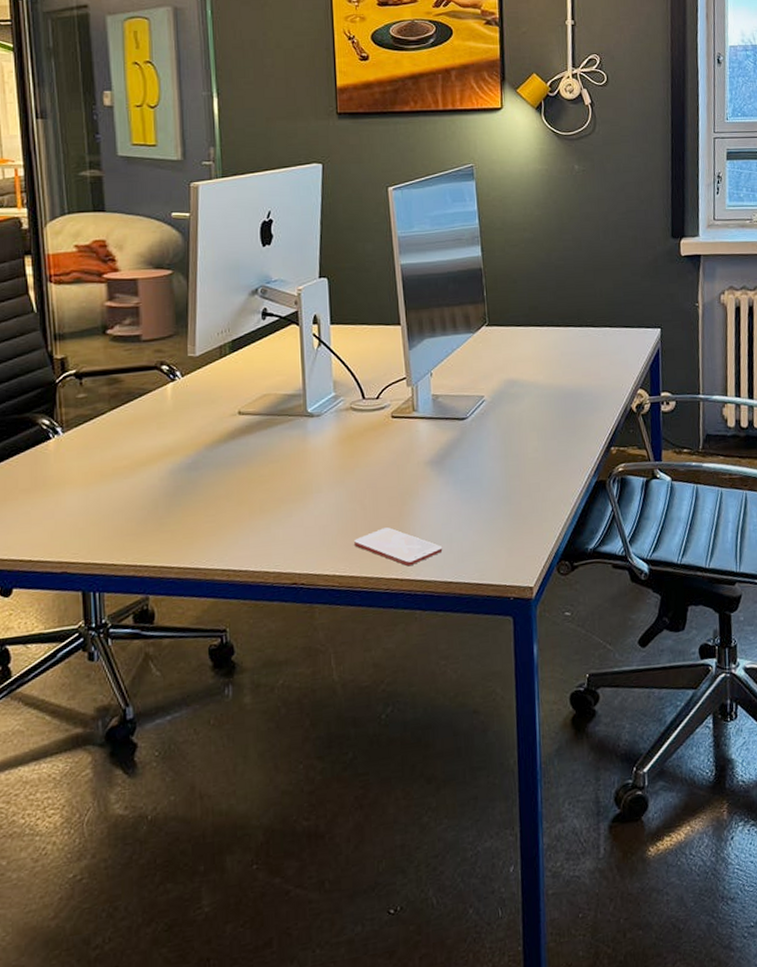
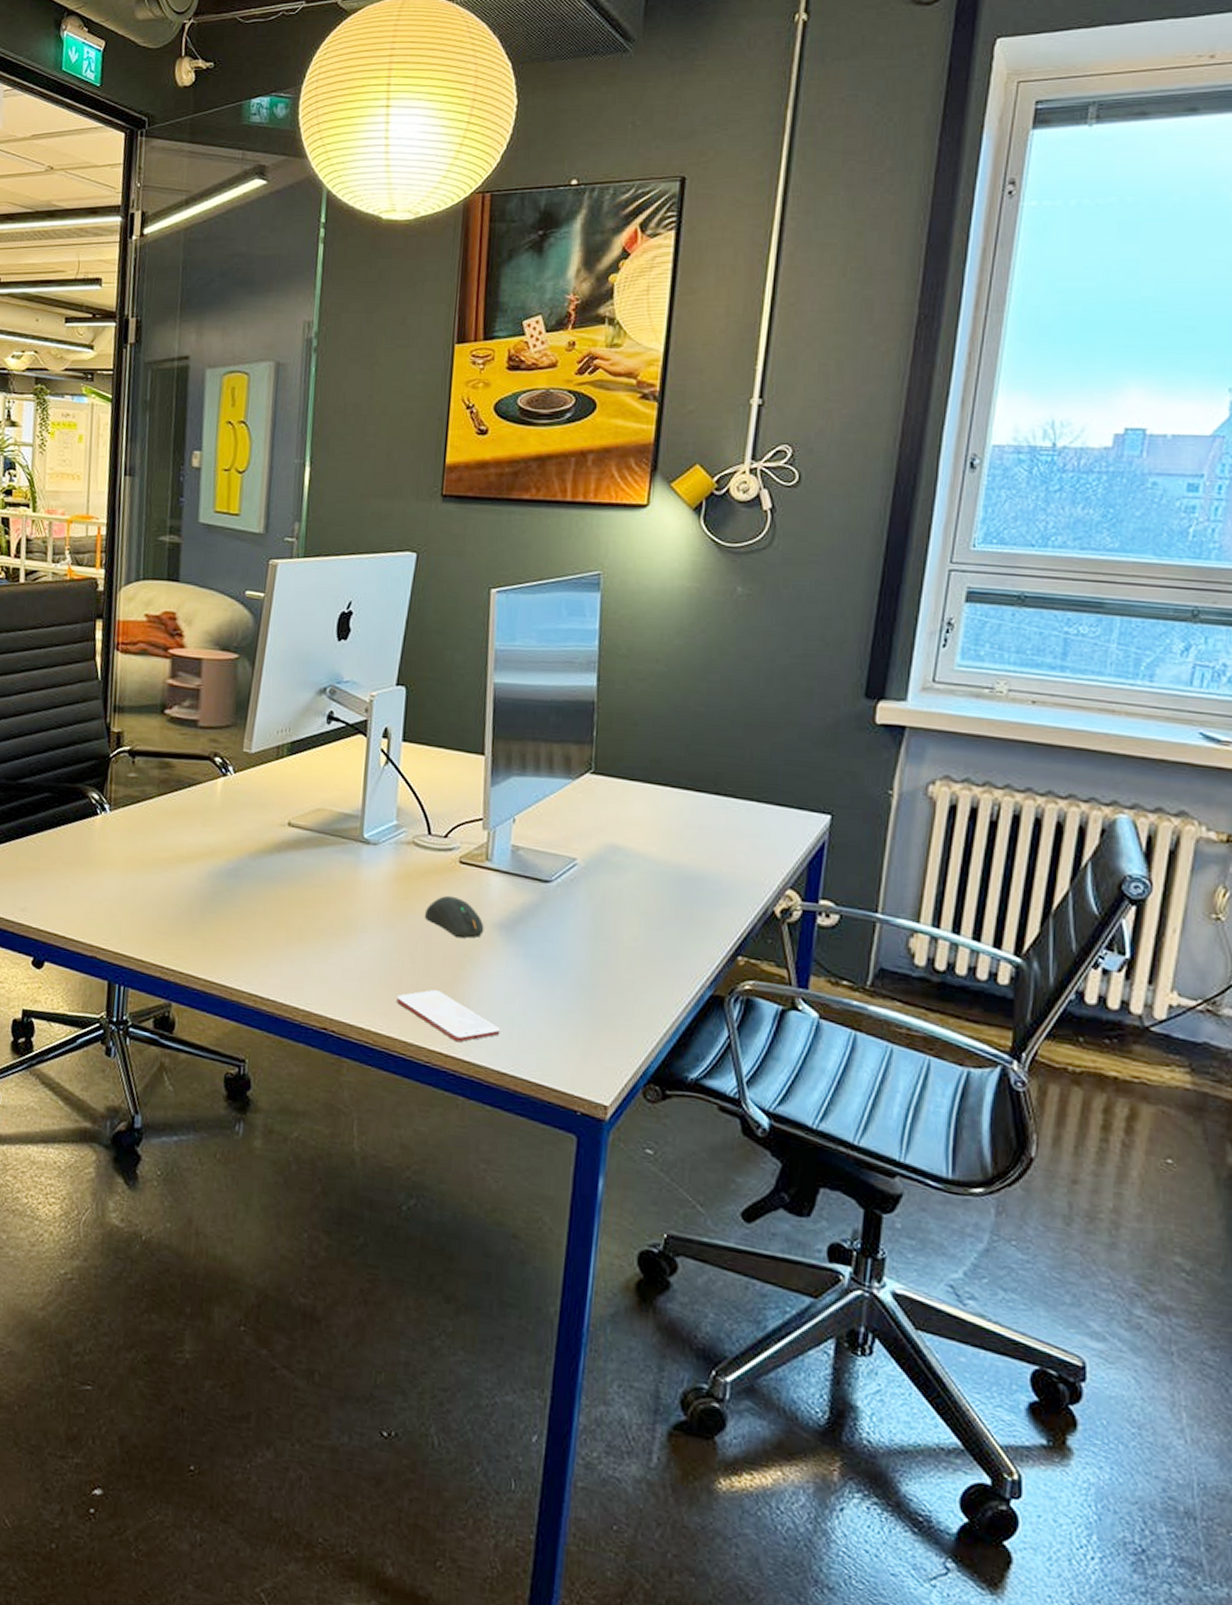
computer mouse: none [369,446,419,479] -> present [425,895,484,938]

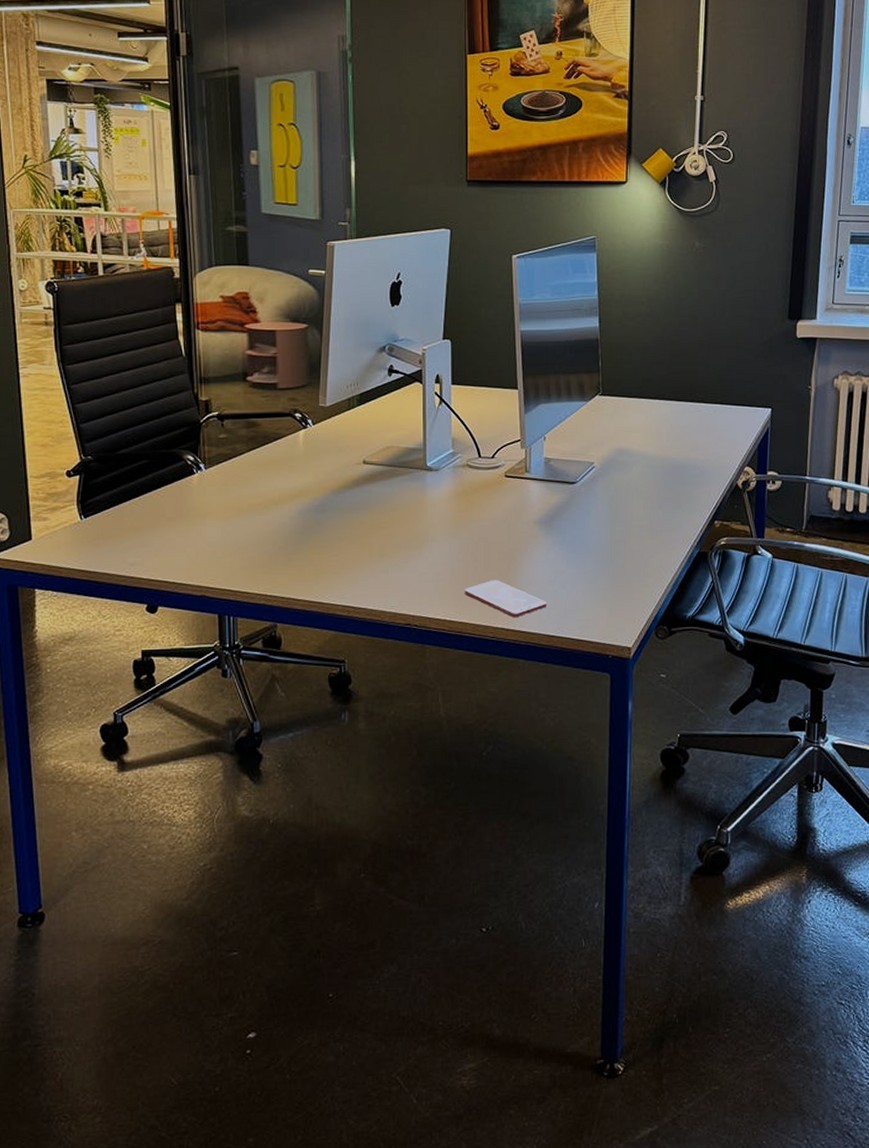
computer mouse: present [425,895,484,938] -> none [482,503,528,535]

